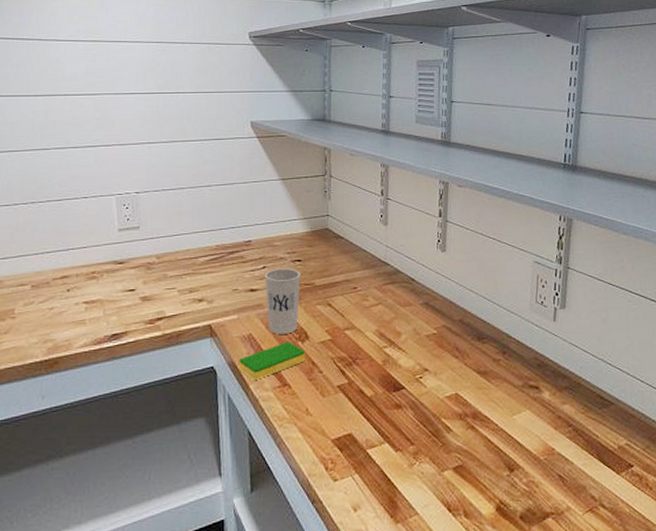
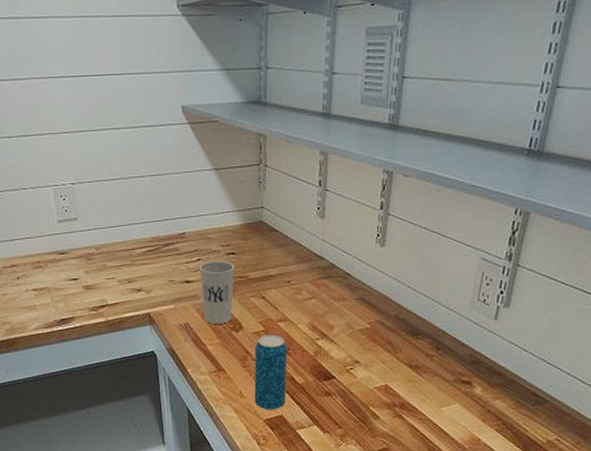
dish sponge: present [239,342,305,380] -> none [177,331,239,364]
beverage can: none [321,343,355,428] -> present [254,334,287,410]

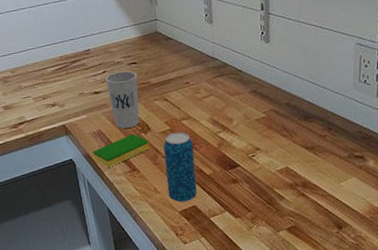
dish sponge: none [177,331,239,364] -> present [93,134,149,168]

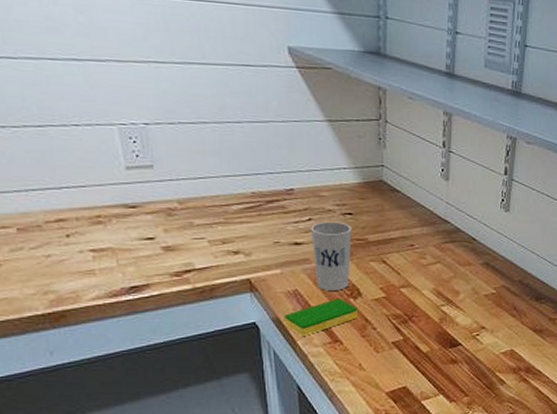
beverage can: present [164,132,197,202] -> none [375,301,411,382]

